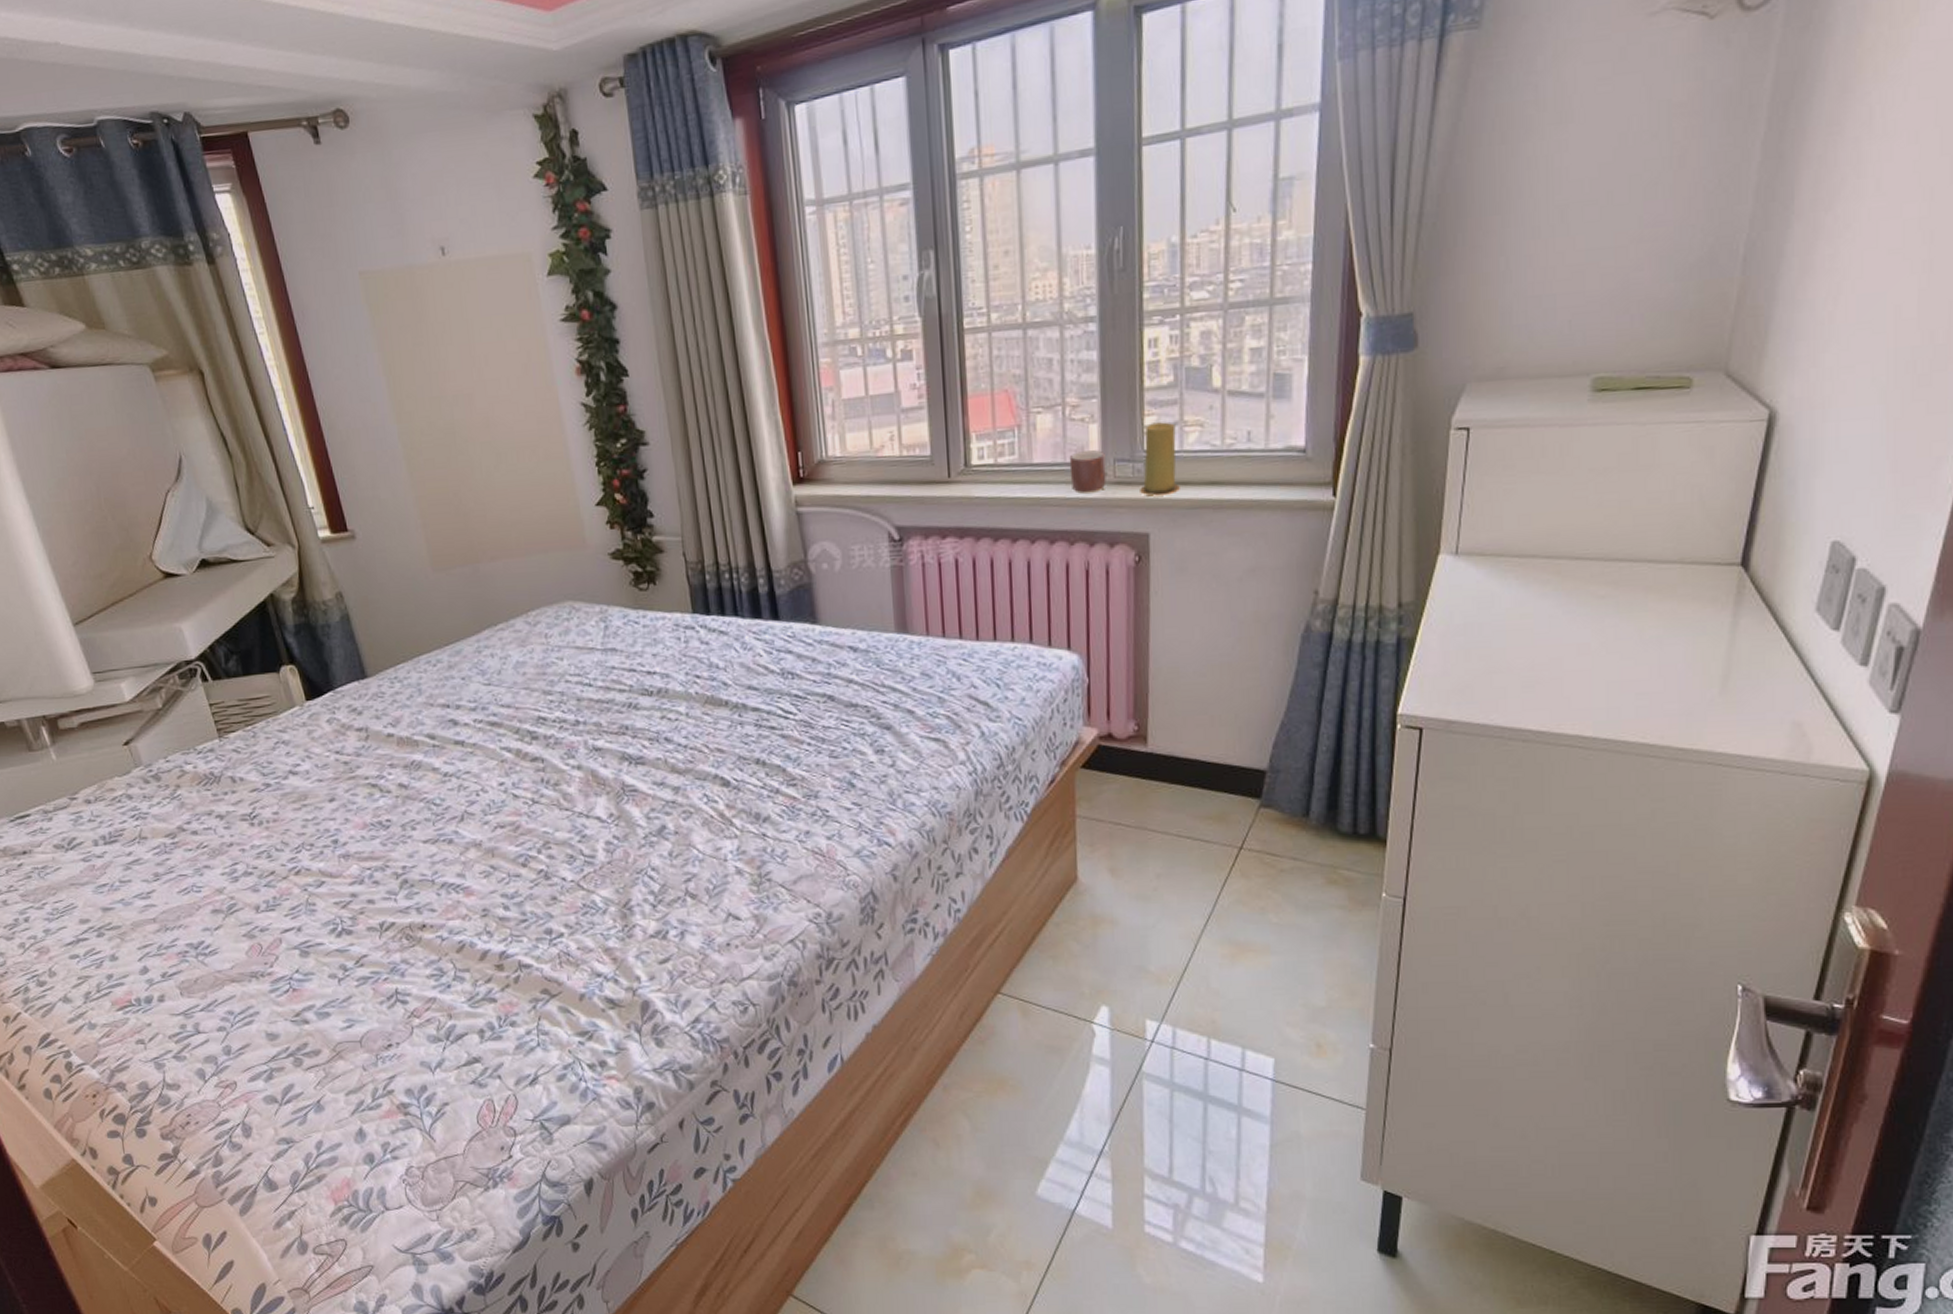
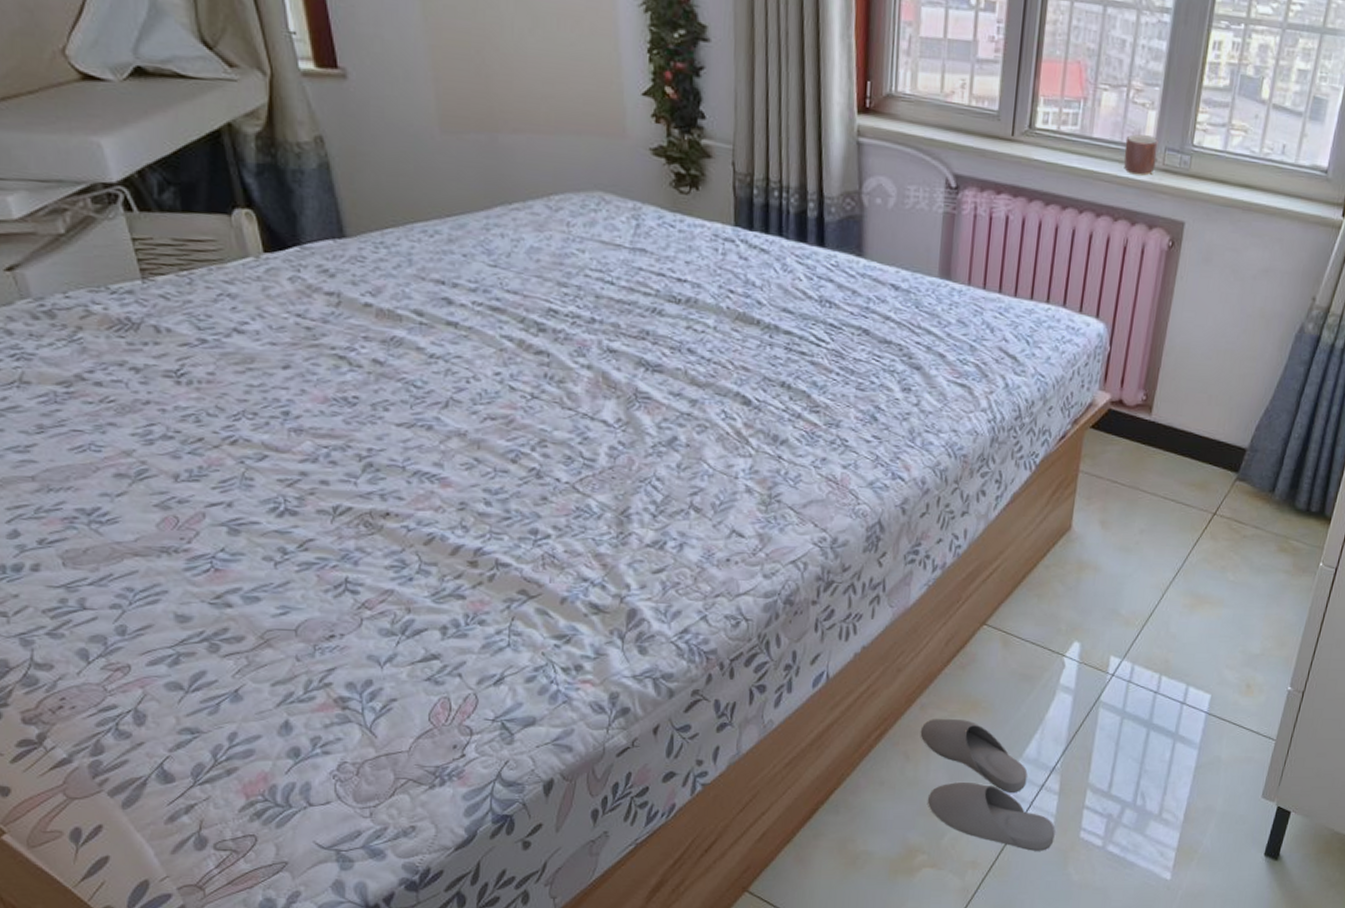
slippers: none [947,1100,1115,1249] -> present [920,719,1055,851]
candle: present [1138,422,1180,497] -> none [1182,120,1224,190]

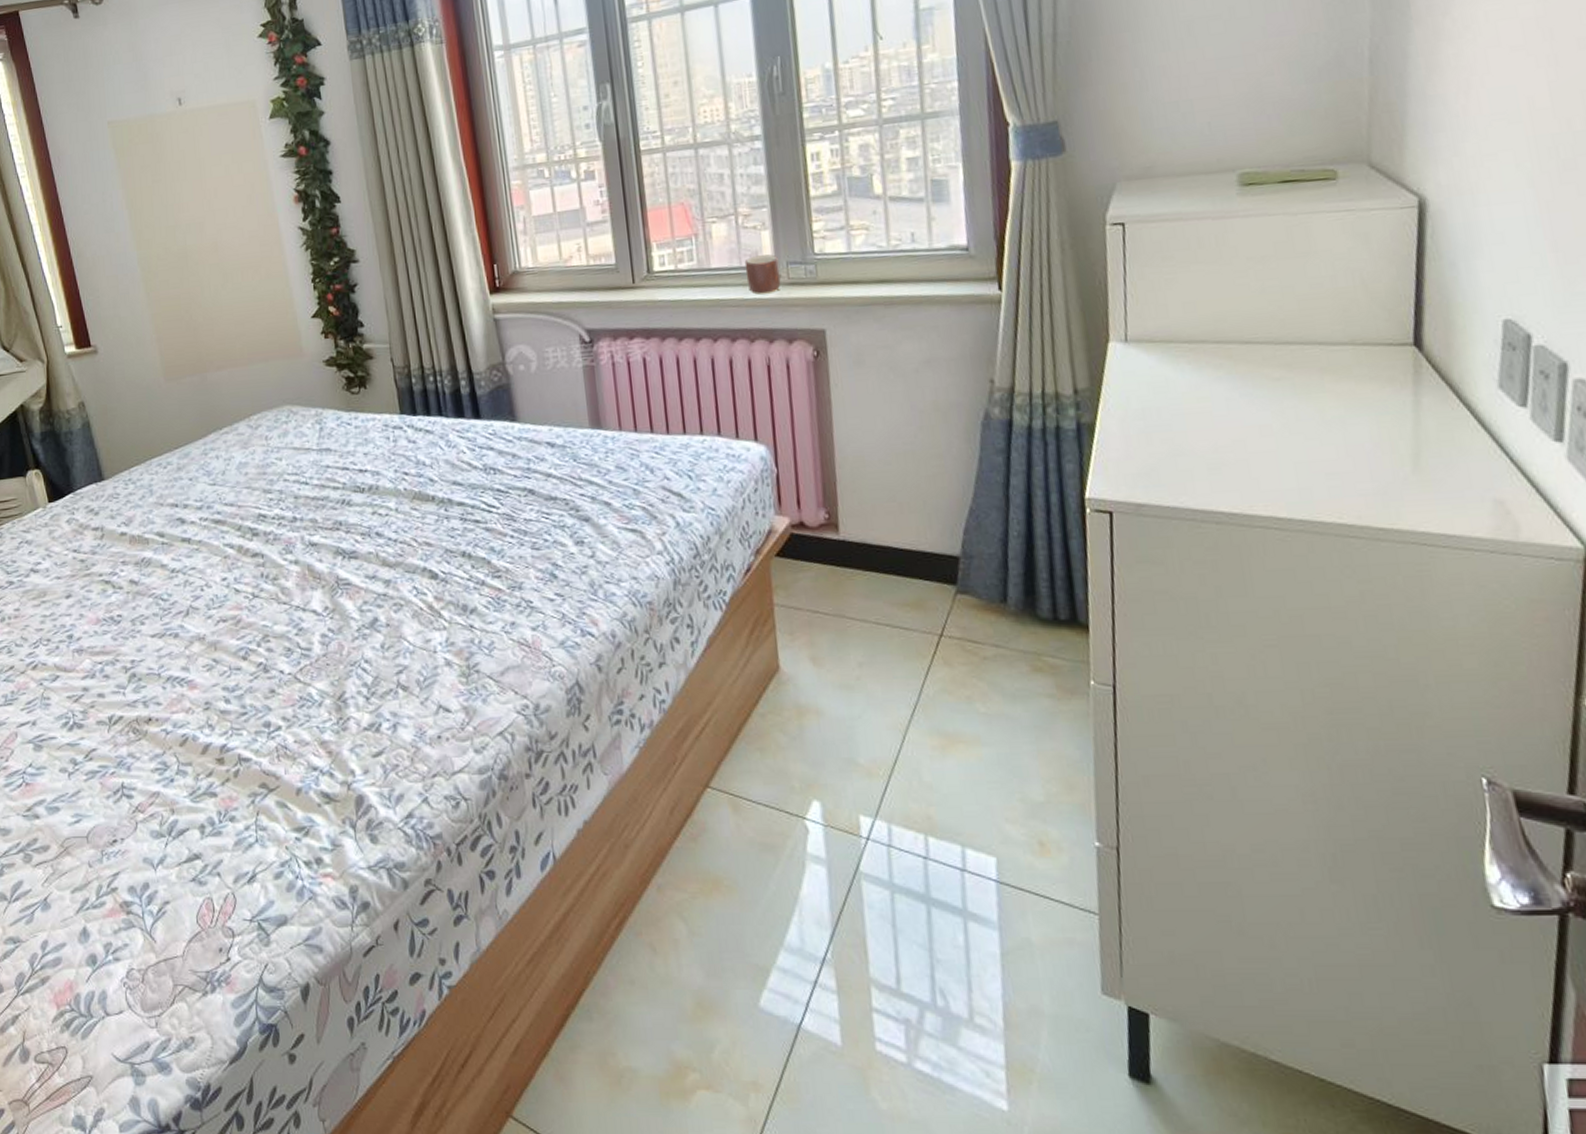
slippers: present [920,719,1055,851] -> none [662,902,845,1069]

